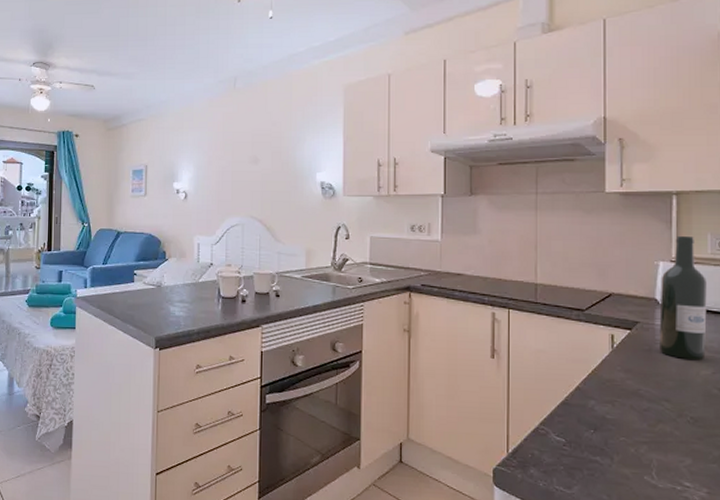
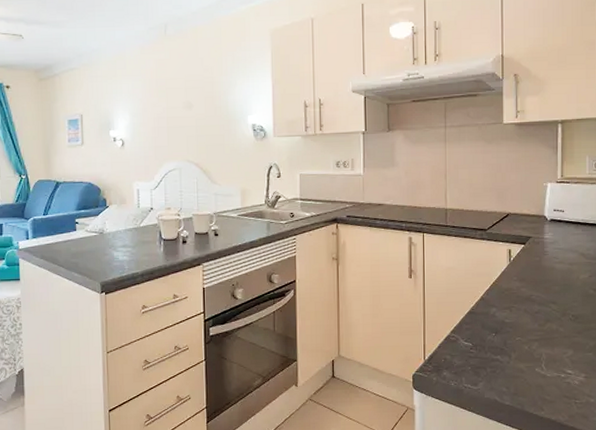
wine bottle: present [659,235,708,361] -> none [548,159,586,267]

